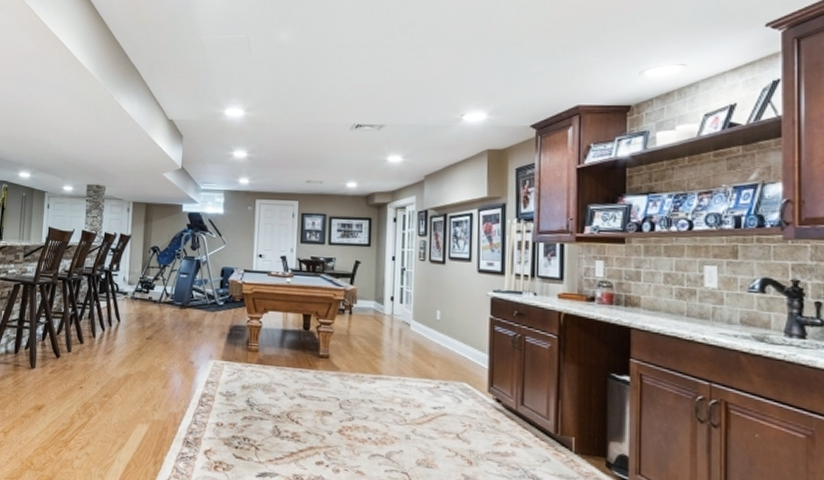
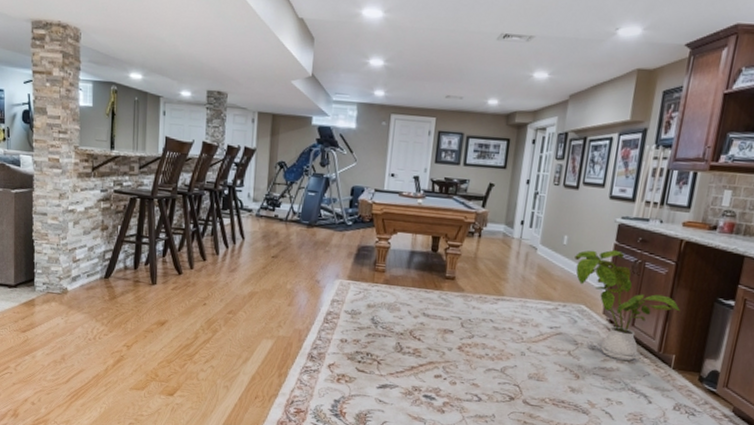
house plant: none [450,324,571,444] -> present [575,249,680,361]

